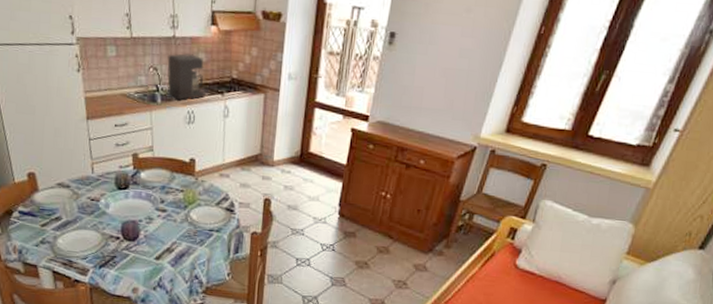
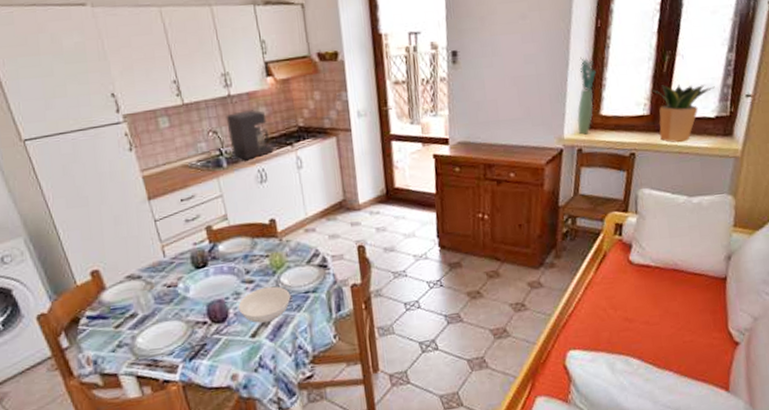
bowl: none [149,218,197,249] -> present [238,286,291,323]
vase: none [496,60,528,138] -> present [576,57,596,135]
potted plant: none [575,103,645,164] -> present [652,84,715,143]

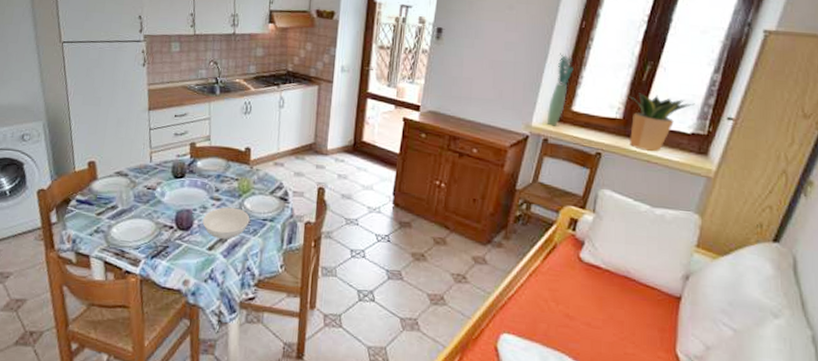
coffee maker: present [226,109,274,161] -> none [226,49,262,92]

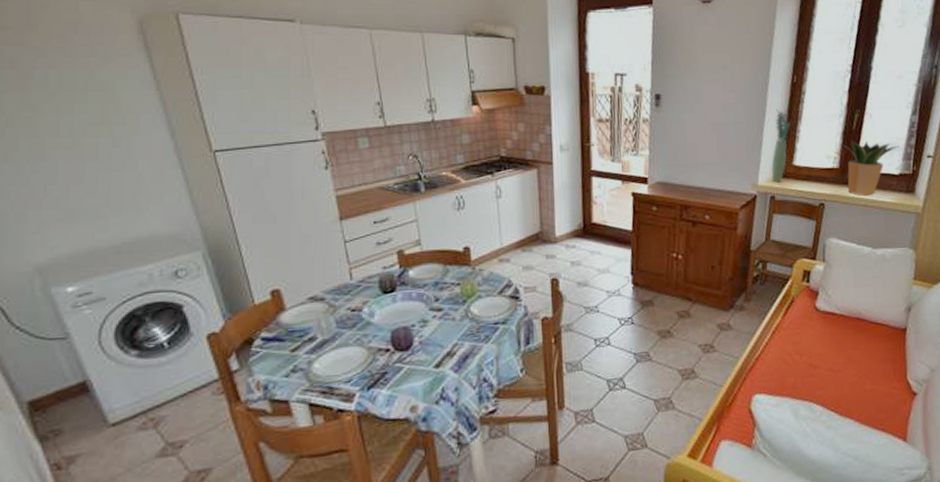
bowl: present [202,207,250,239] -> none [424,315,479,353]

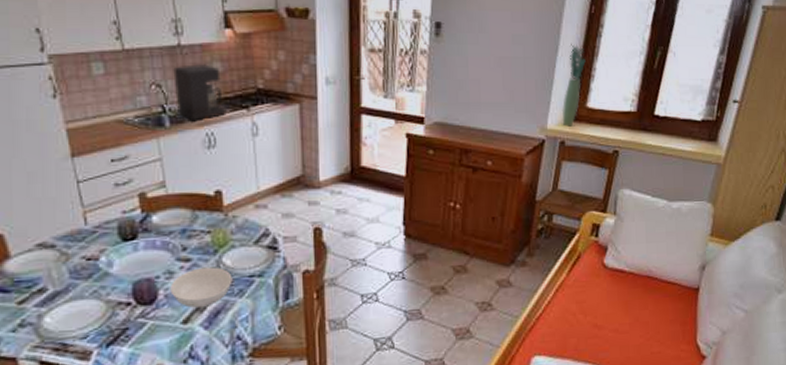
bowl: none [424,315,479,353] -> present [170,267,233,308]
coffee maker: none [428,137,474,187] -> present [173,64,227,122]
potted plant: present [841,141,900,196] -> none [641,82,704,144]

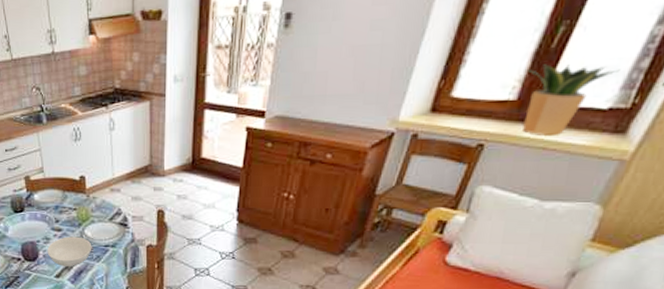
coffee maker: present [173,64,227,122] -> none [49,68,90,119]
vase: present [561,43,586,127] -> none [418,24,459,118]
potted plant: none [641,82,704,144] -> present [523,64,621,137]

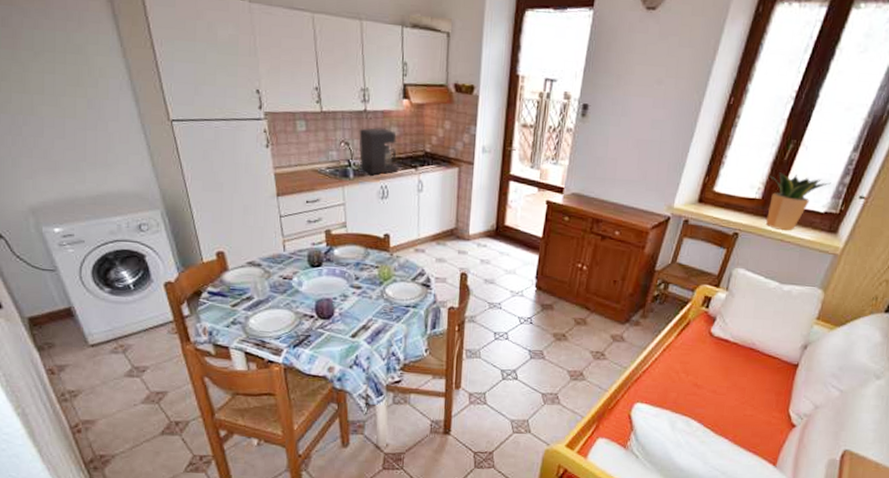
bowl: present [47,236,92,267] -> none [344,295,393,326]
coffee maker: none [49,68,90,119] -> present [359,127,399,176]

